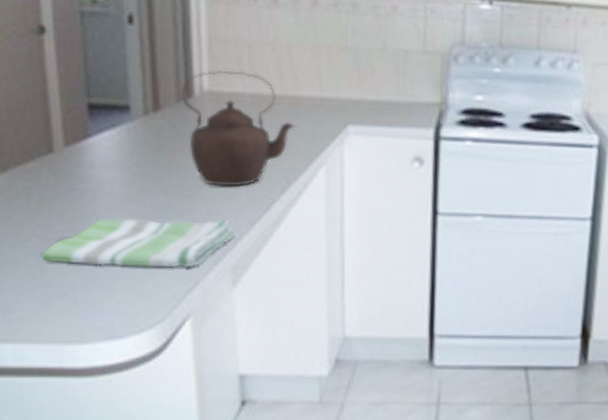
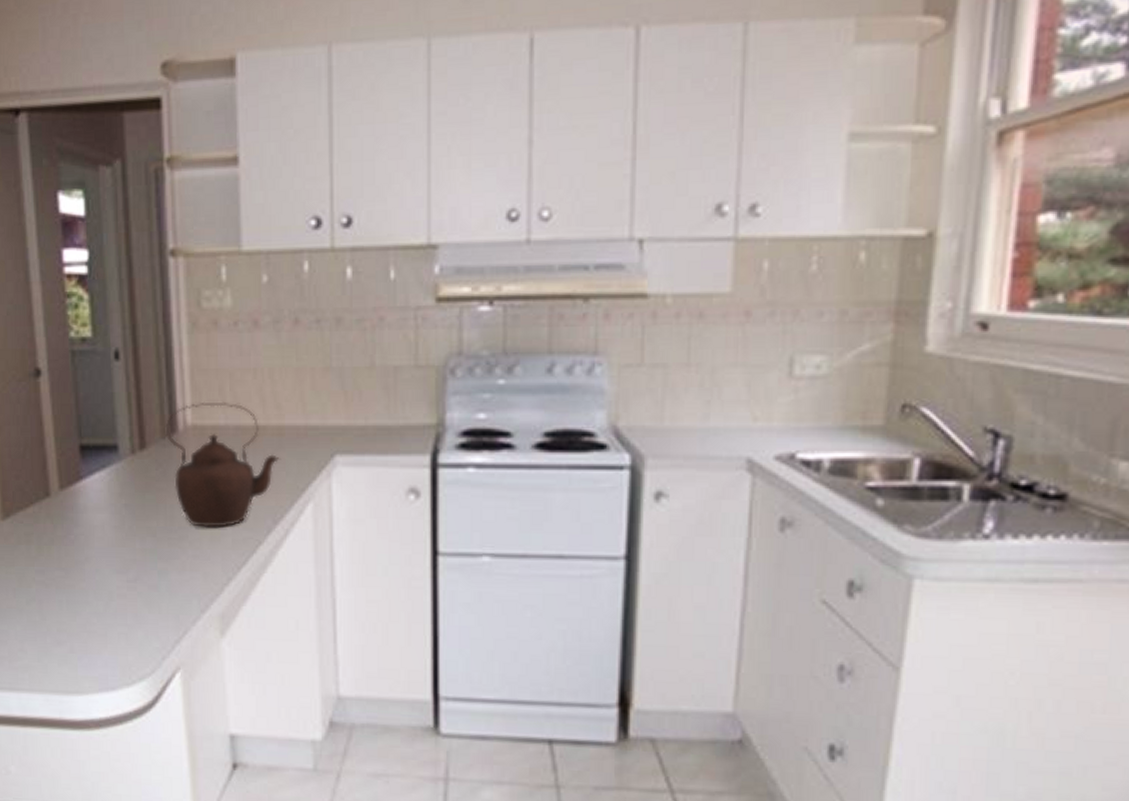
dish towel: present [41,218,233,268] -> none [41,563,220,616]

